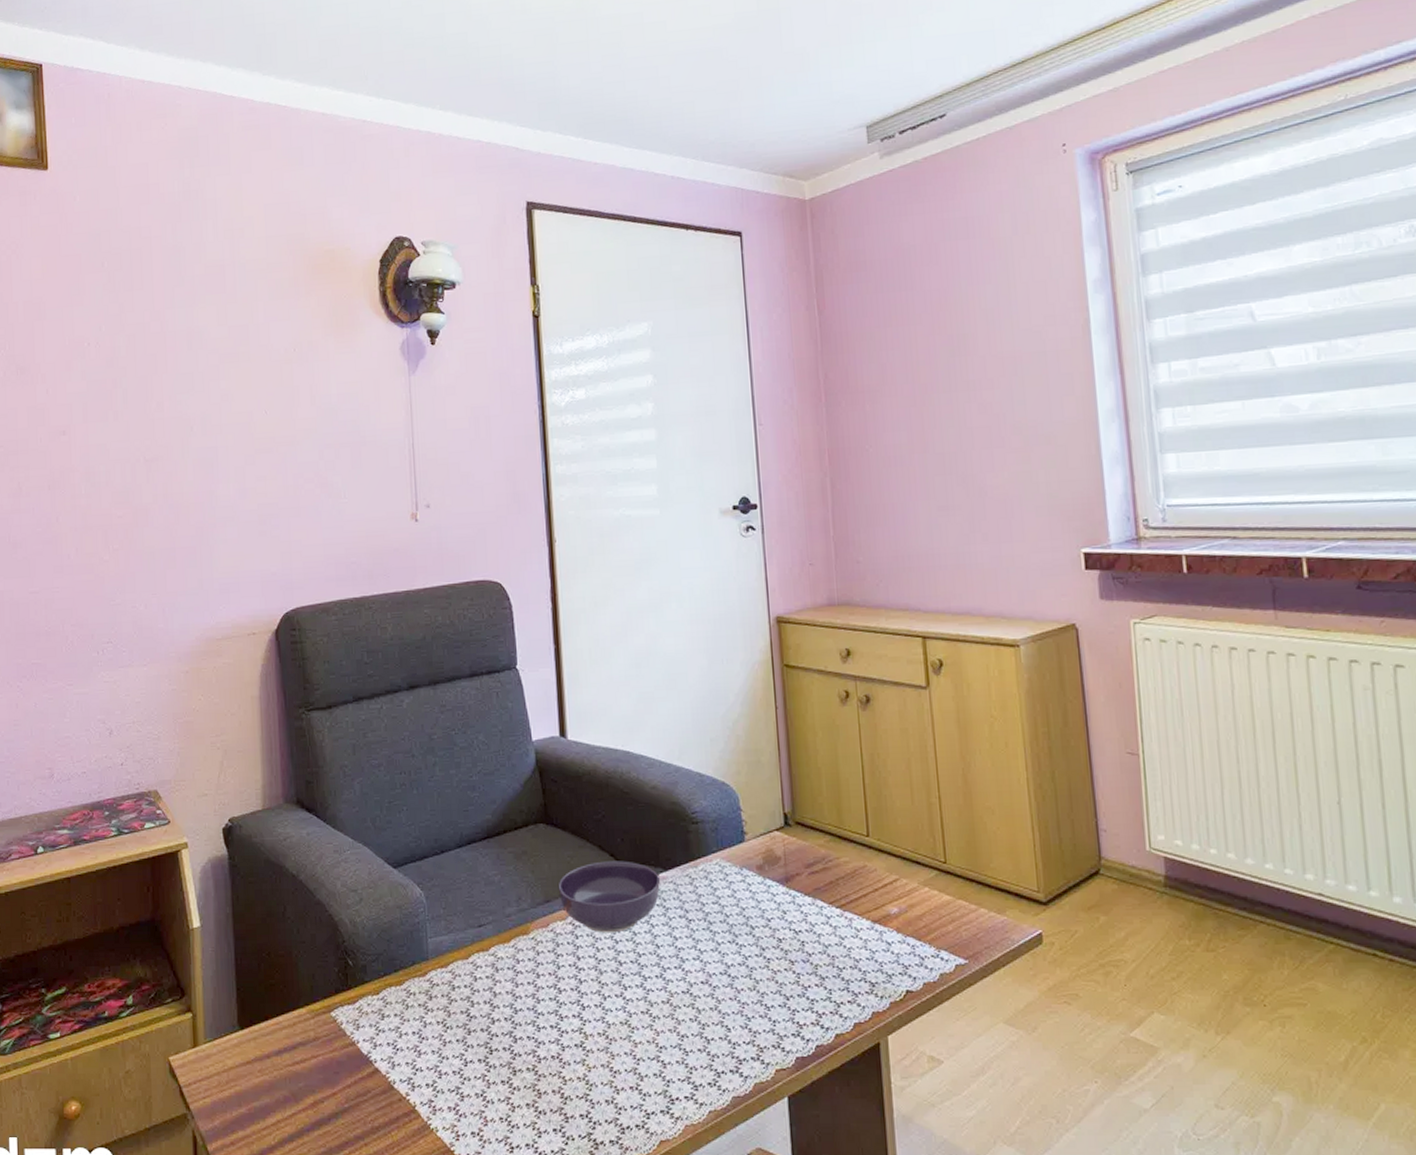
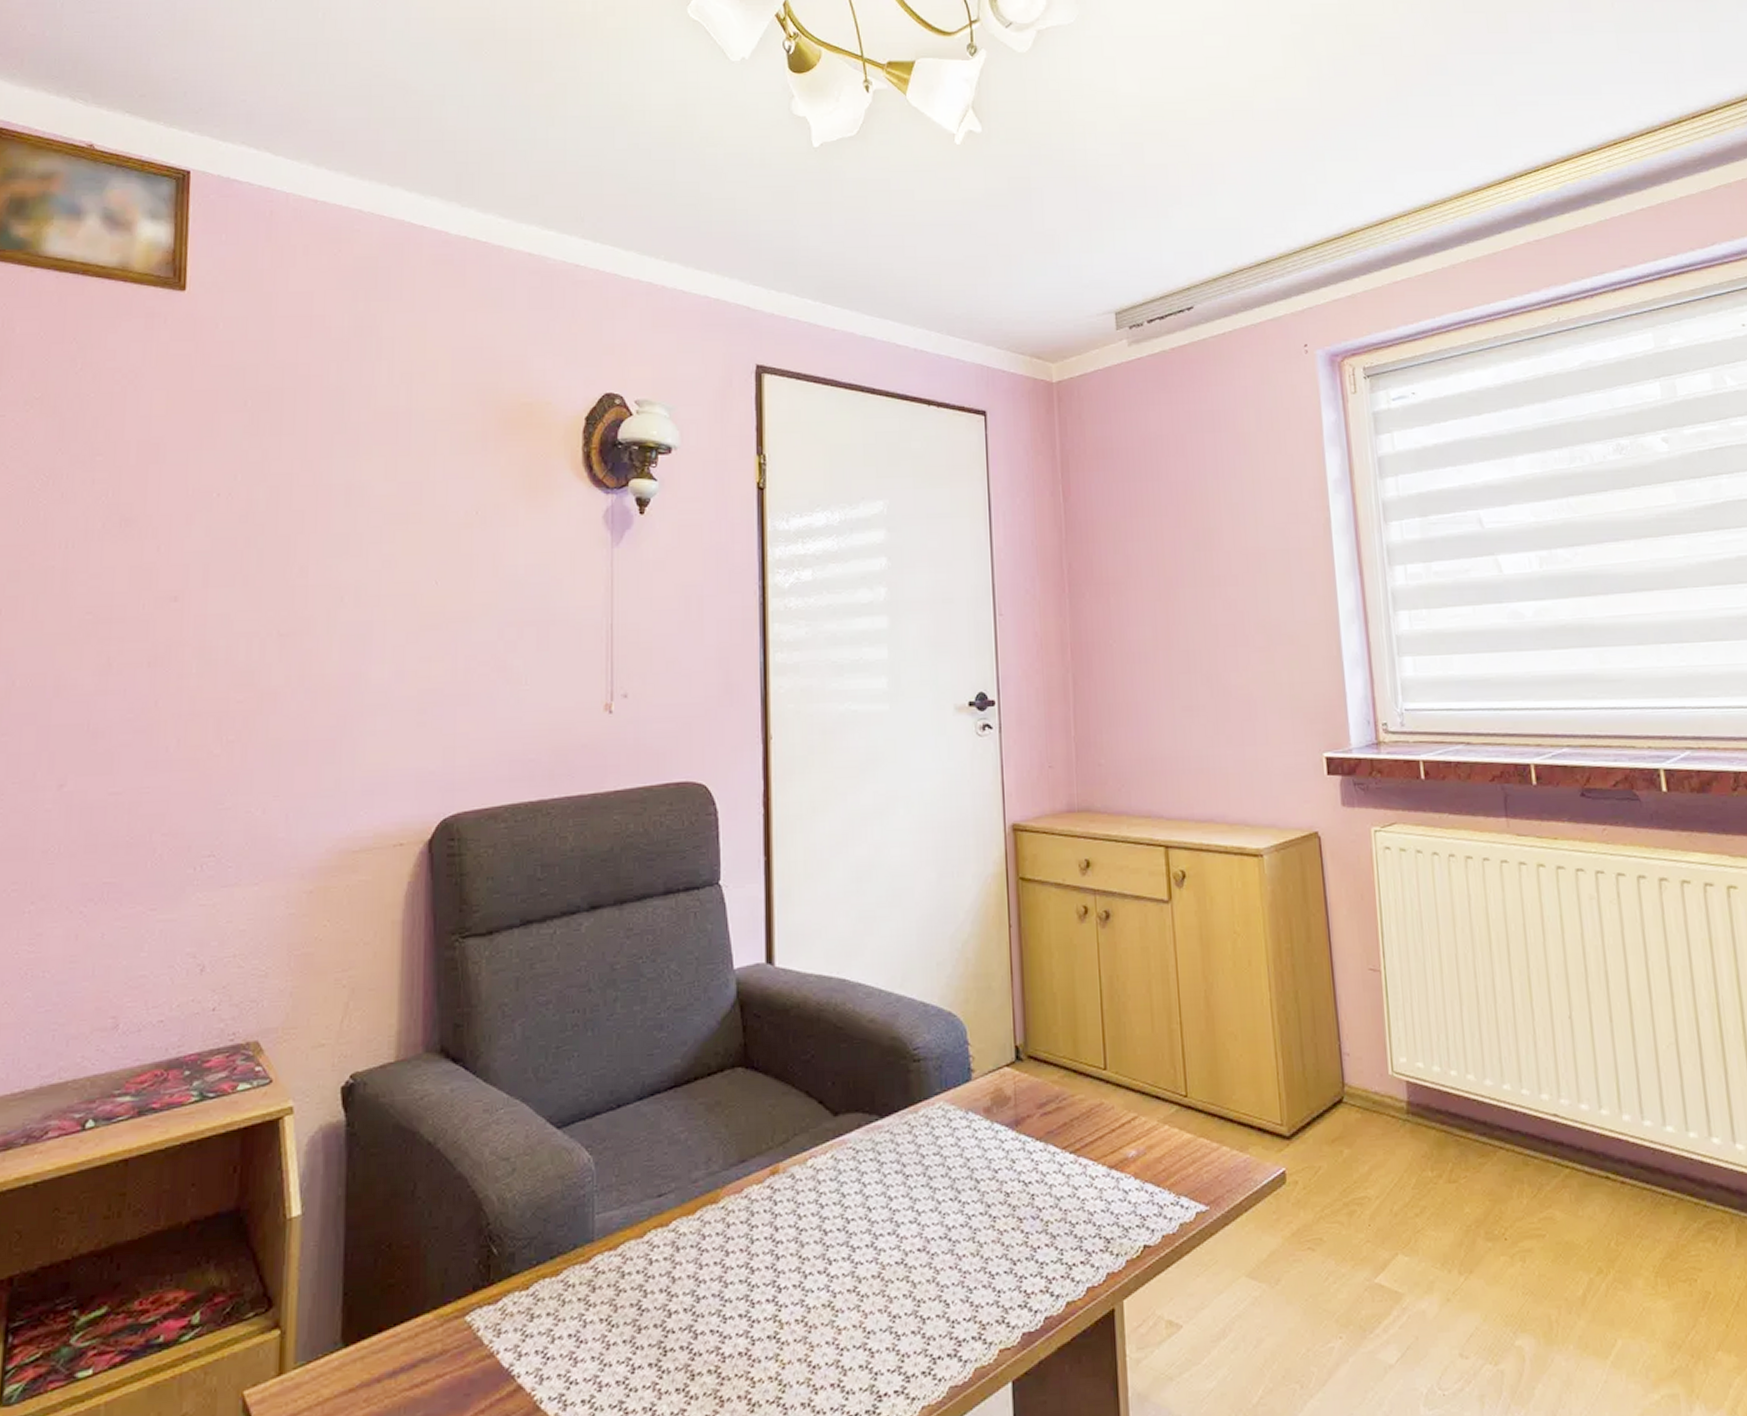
bowl: present [558,861,661,933] -> none [756,1108,876,1197]

